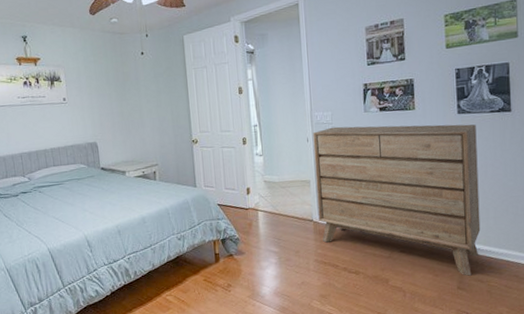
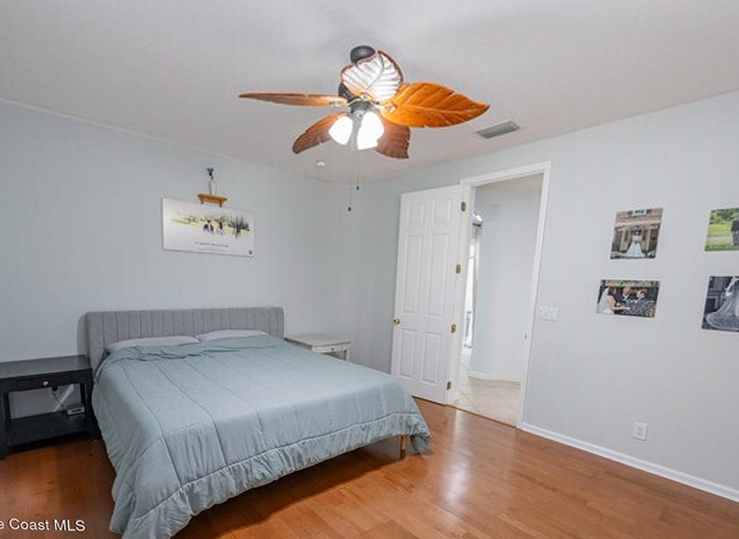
dresser: present [313,124,481,276] -> none [523,325,719,507]

